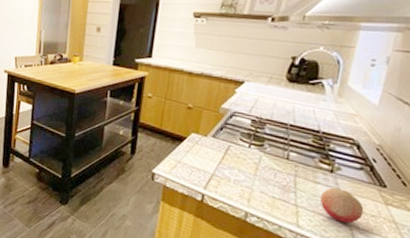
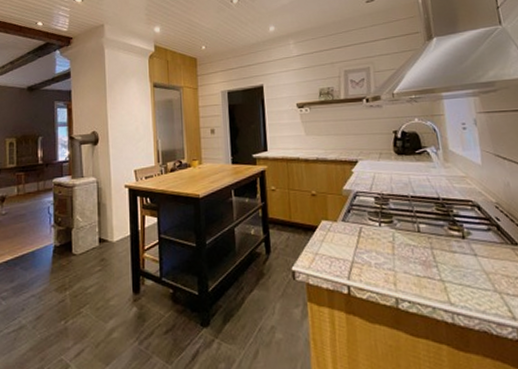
fruit: present [320,187,364,224] -> none [461,254,508,291]

